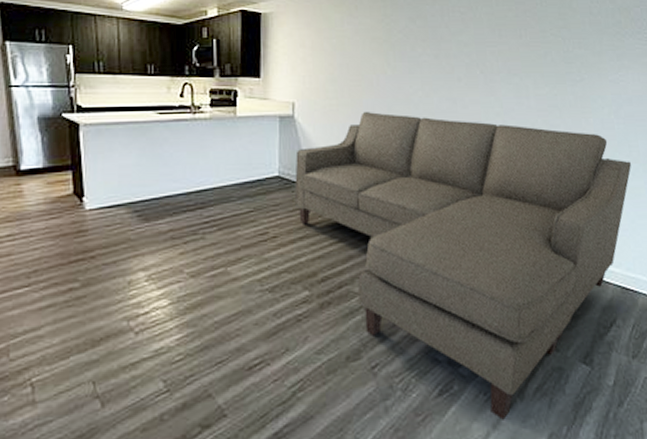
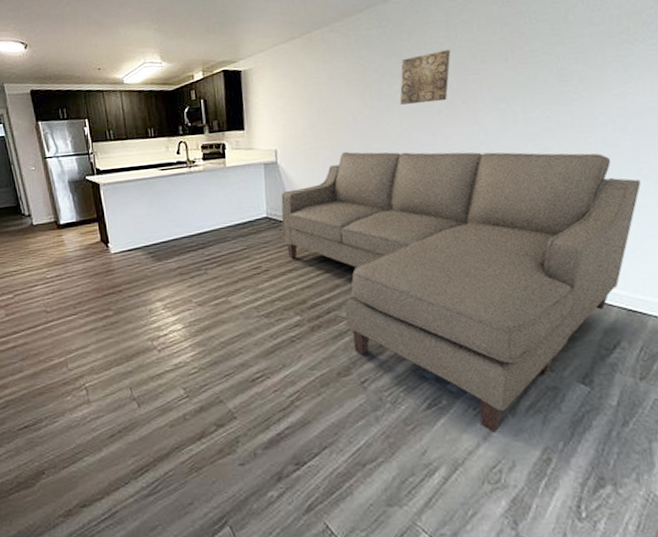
wall art: none [422,20,472,70] -> present [399,50,451,105]

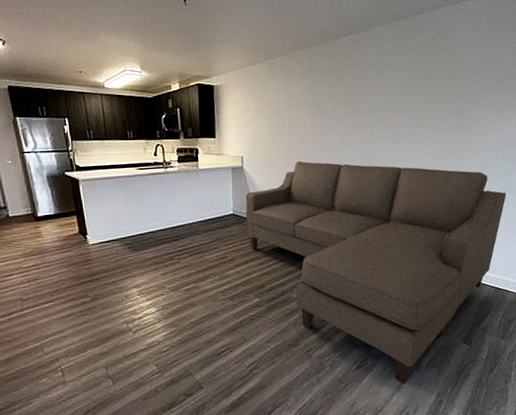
wall art: present [399,50,451,105] -> none [342,84,382,125]

